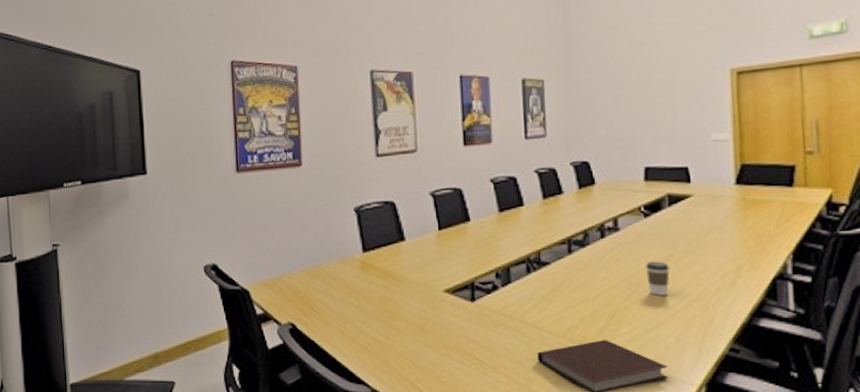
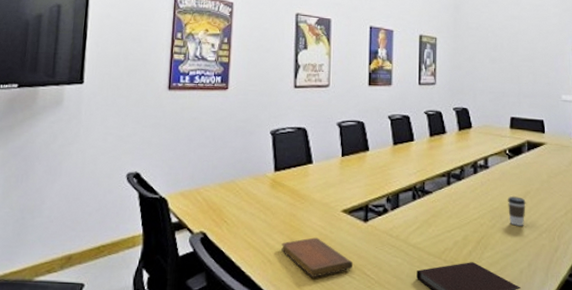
notebook: none [378,322,461,365] -> present [281,237,352,277]

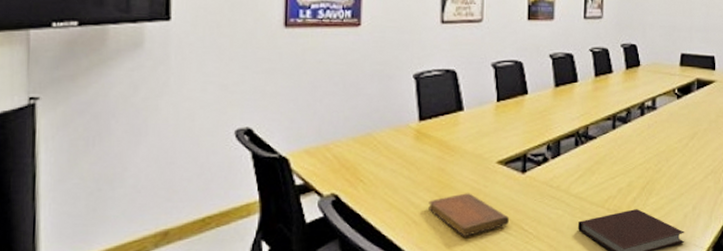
coffee cup: present [508,196,526,226] -> none [675,138,693,169]

